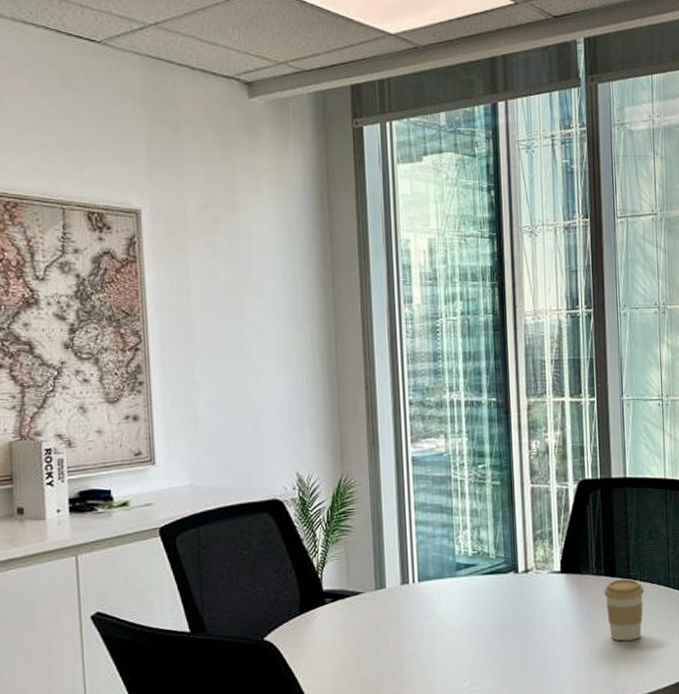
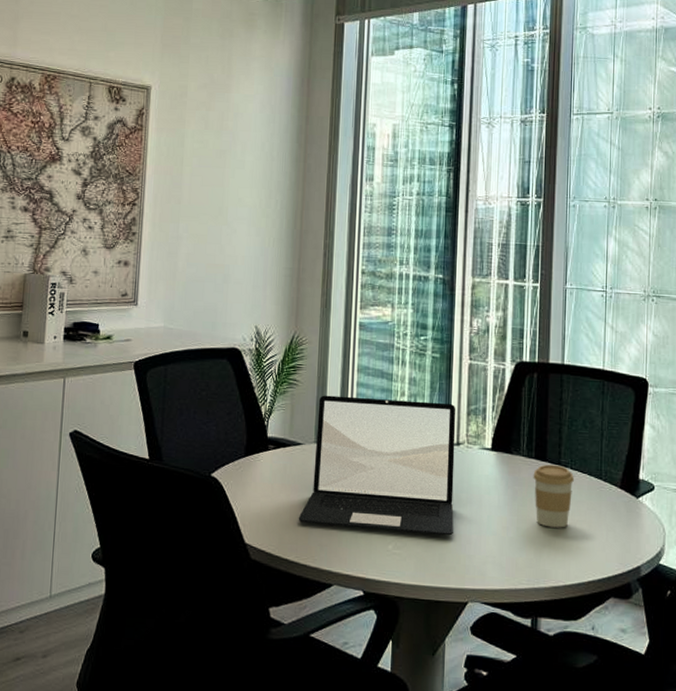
laptop: none [365,531,529,674] -> present [298,395,456,536]

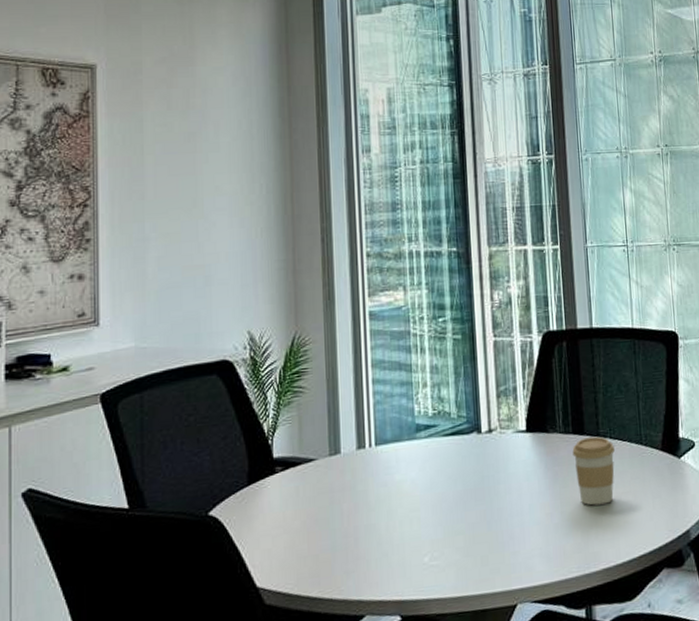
laptop: present [298,395,456,536] -> none [317,387,494,550]

